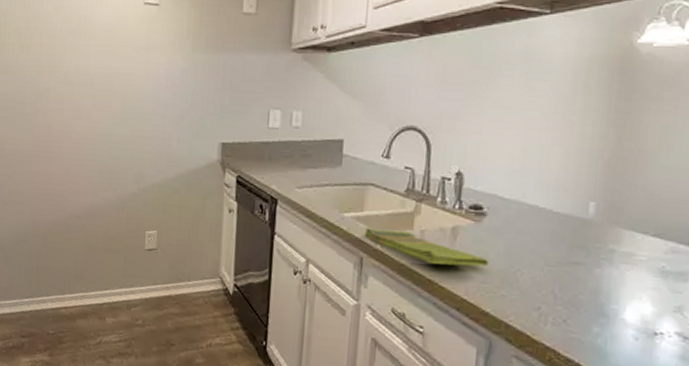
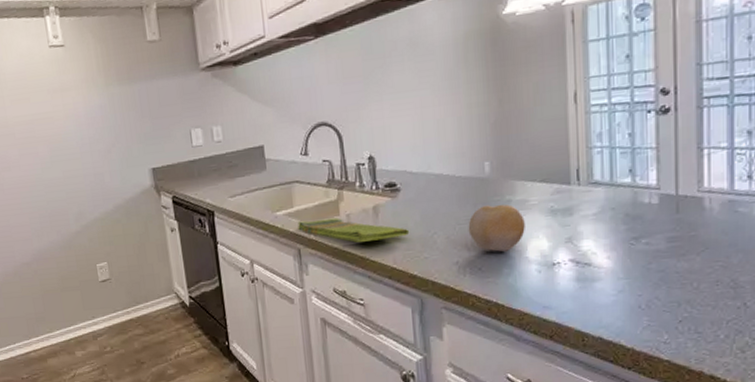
fruit: none [558,250,628,307] -> present [468,204,525,252]

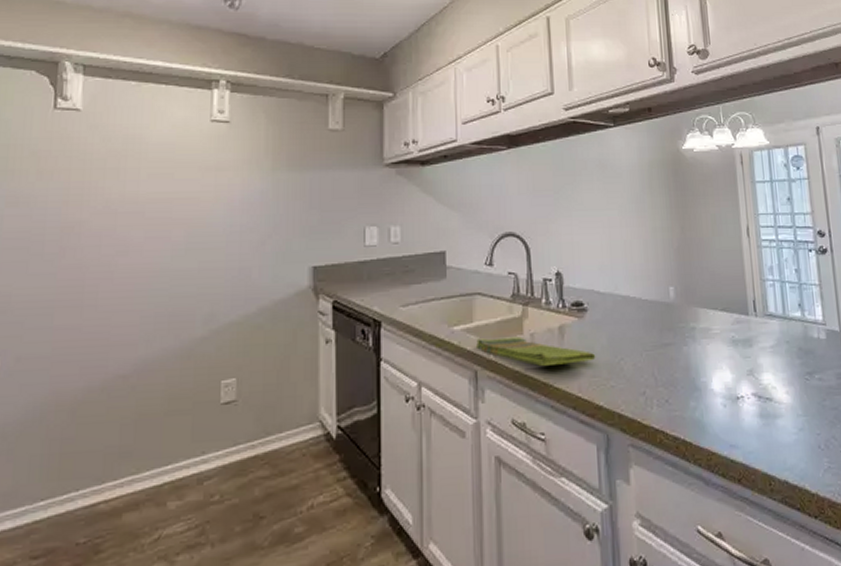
fruit: present [468,204,525,252] -> none [654,331,710,383]

